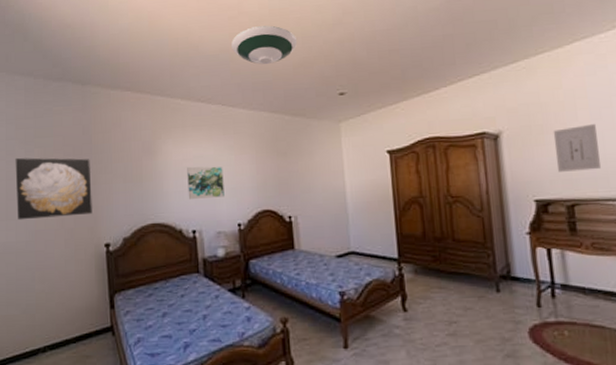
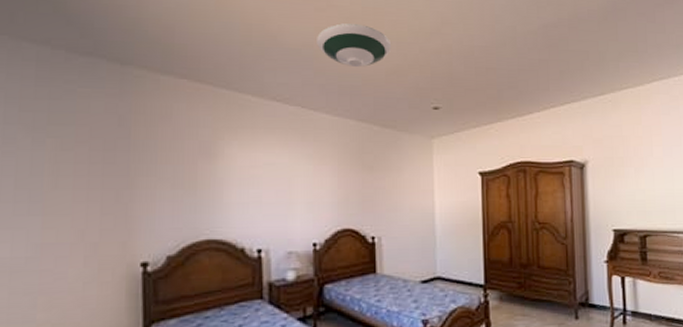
wall art: present [15,157,92,220] -> none [14,148,127,230]
wall art: present [187,166,224,199] -> none [254,174,299,213]
wall art: present [553,123,602,172] -> none [632,160,670,204]

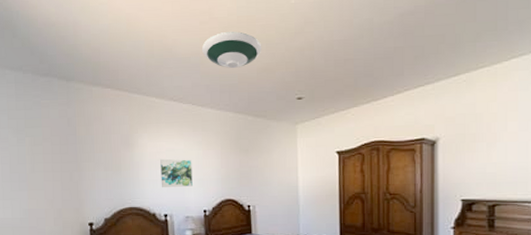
wall art: none [254,174,299,213] -> present [160,158,193,187]

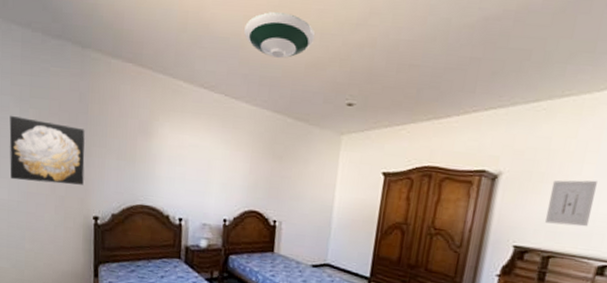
wall art: none [9,145,78,200] -> present [9,115,85,185]
wall art: present [160,158,193,187] -> none [178,154,217,191]
wall art: none [484,134,523,176] -> present [545,180,598,227]

